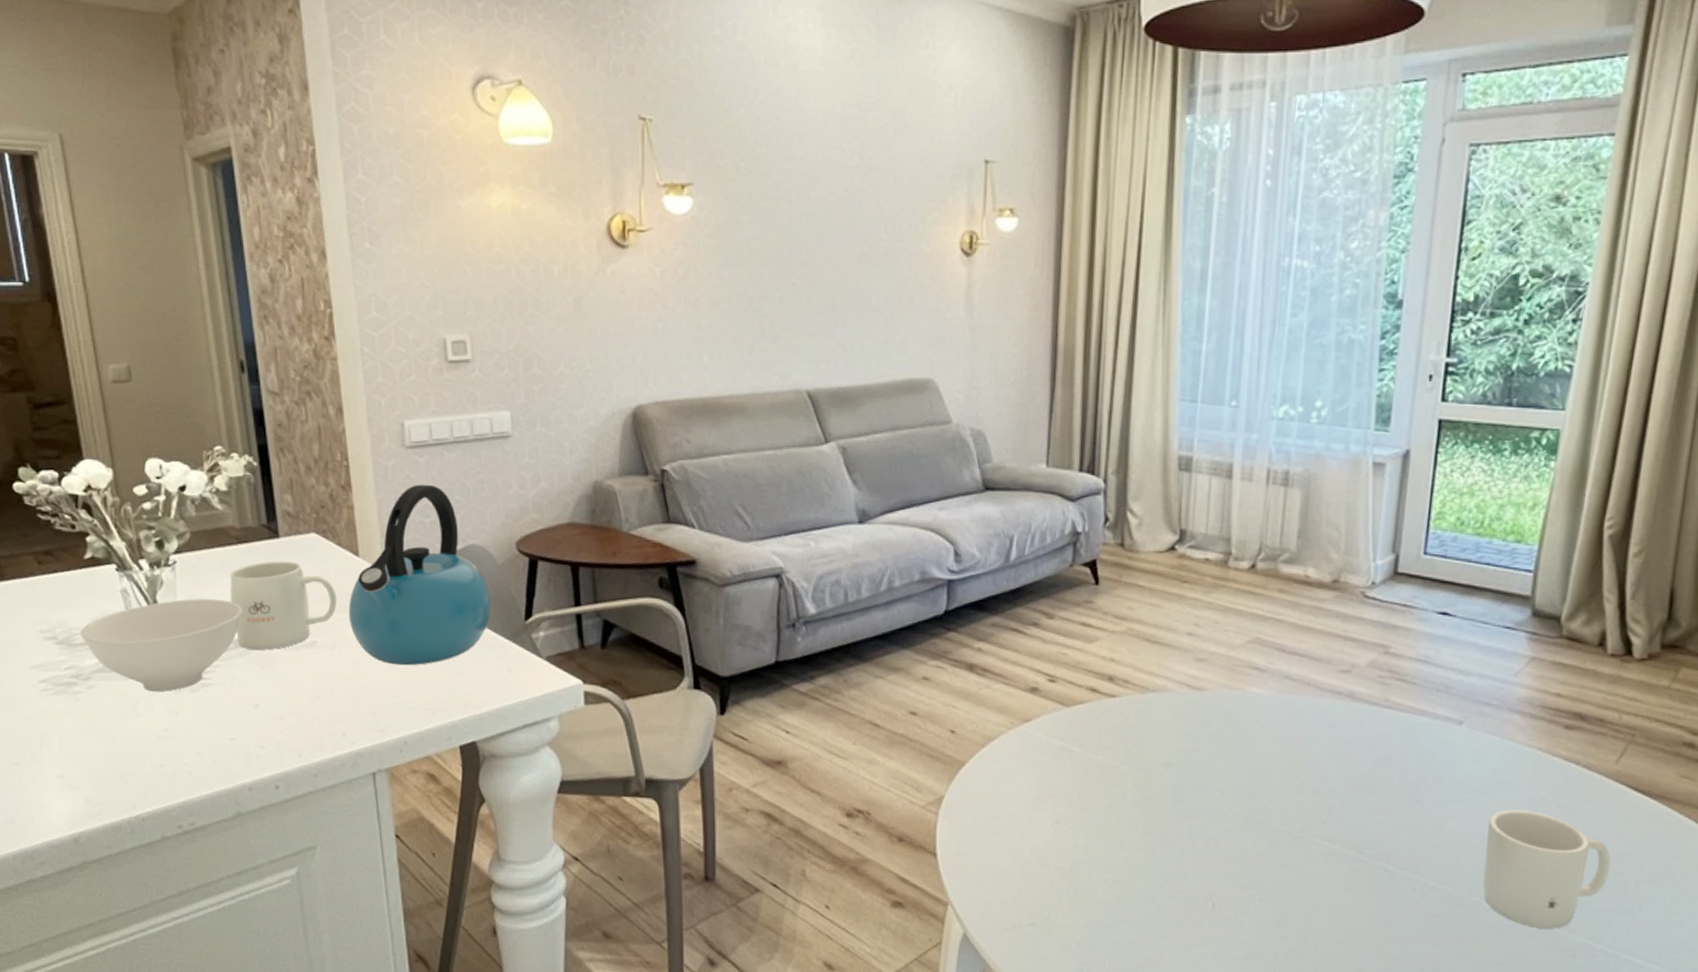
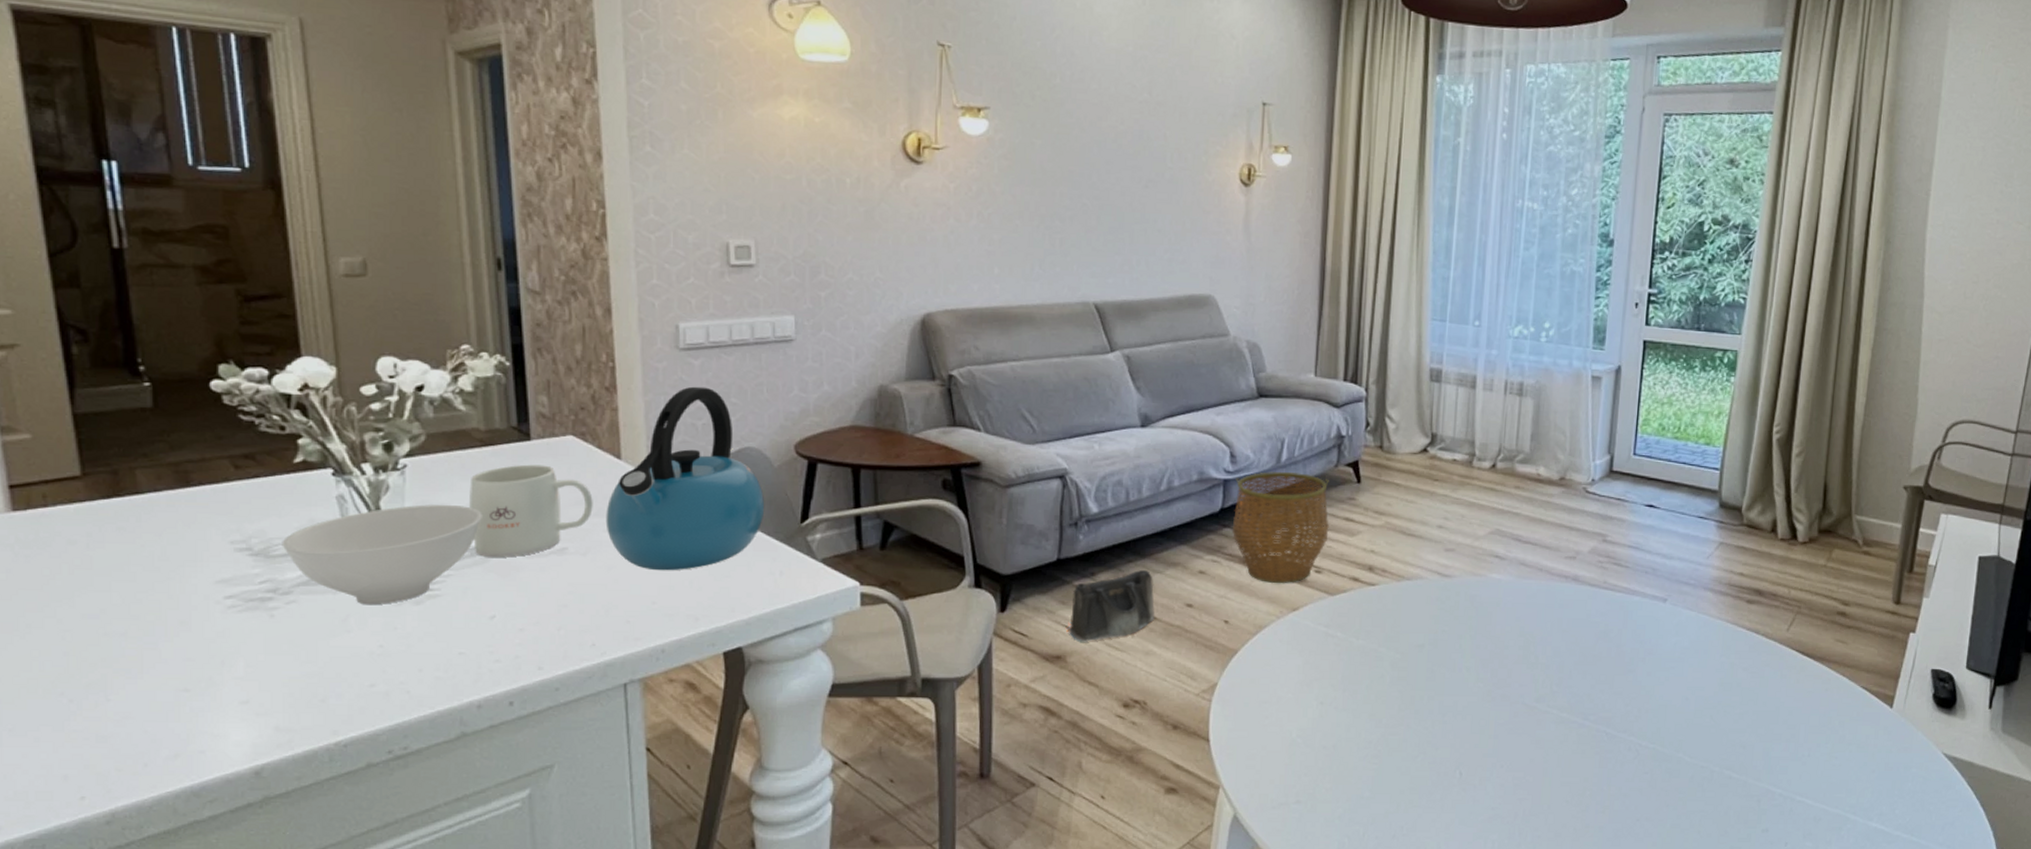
saddlebag: none [788,674,878,748] -> present [1068,569,1155,642]
basket: none [957,571,1064,693] -> present [1232,471,1329,584]
mug: present [1482,810,1611,929] -> none [1685,675,1785,778]

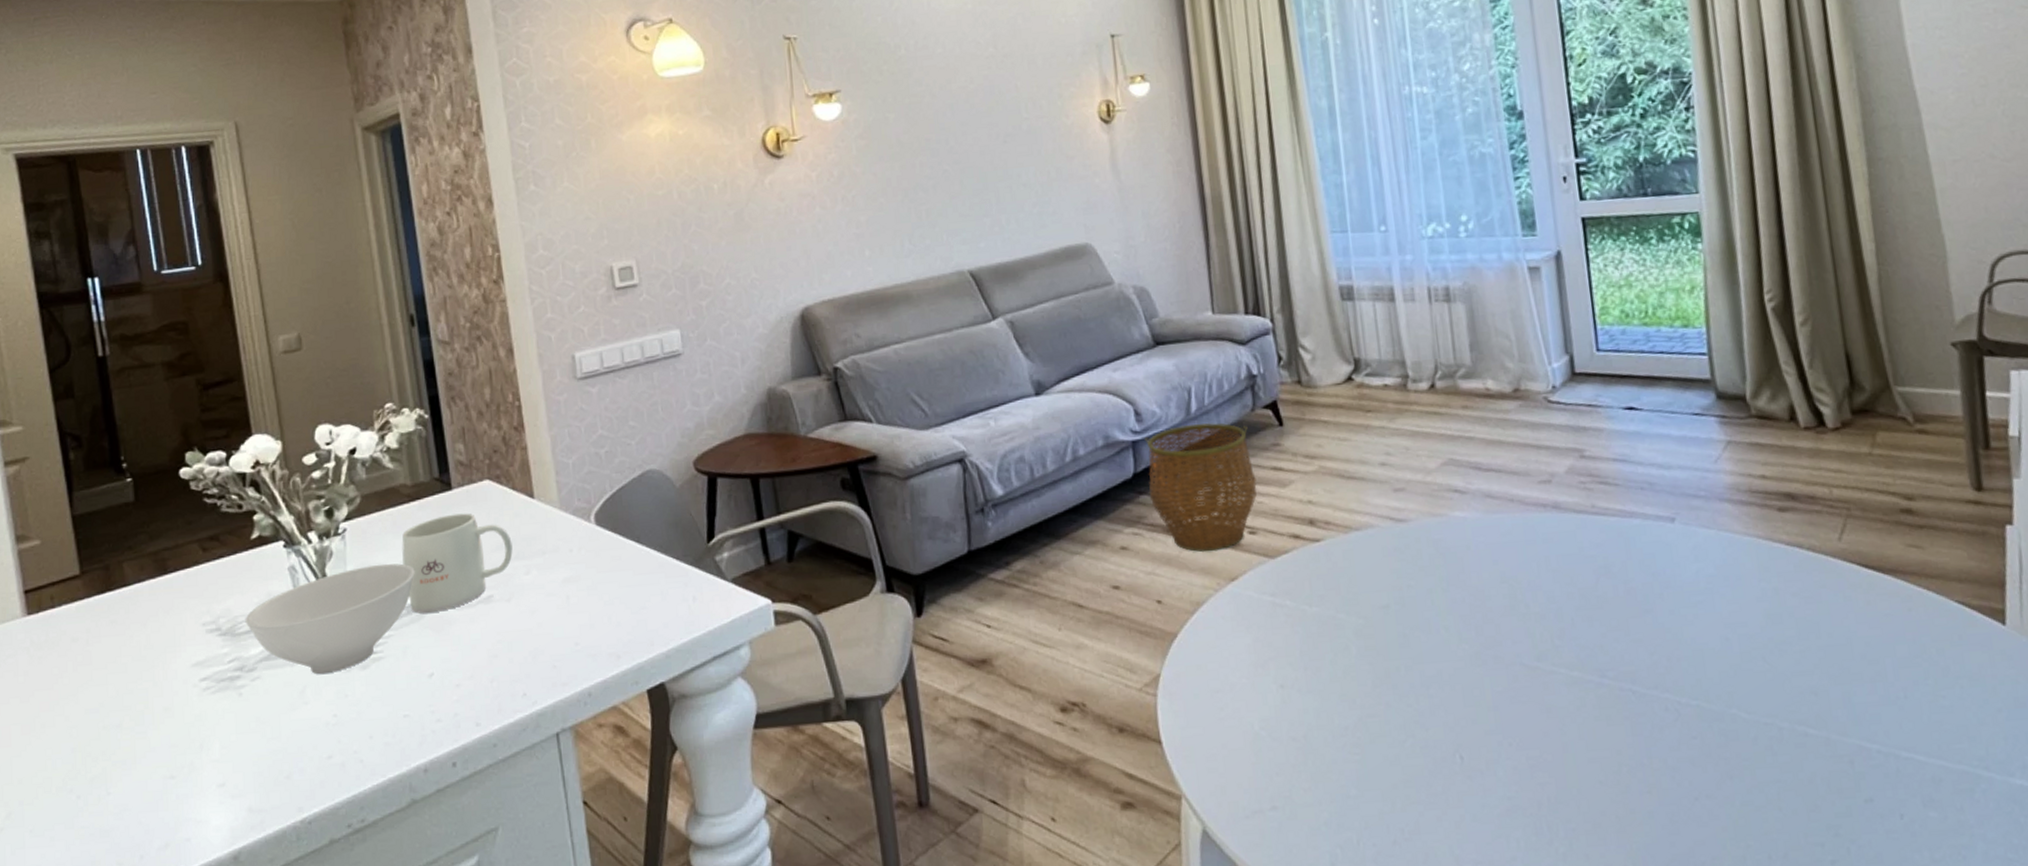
kettle: present [605,386,765,571] -> none [524,413,672,610]
saddlebag: present [1068,569,1155,642] -> none [989,552,1081,641]

